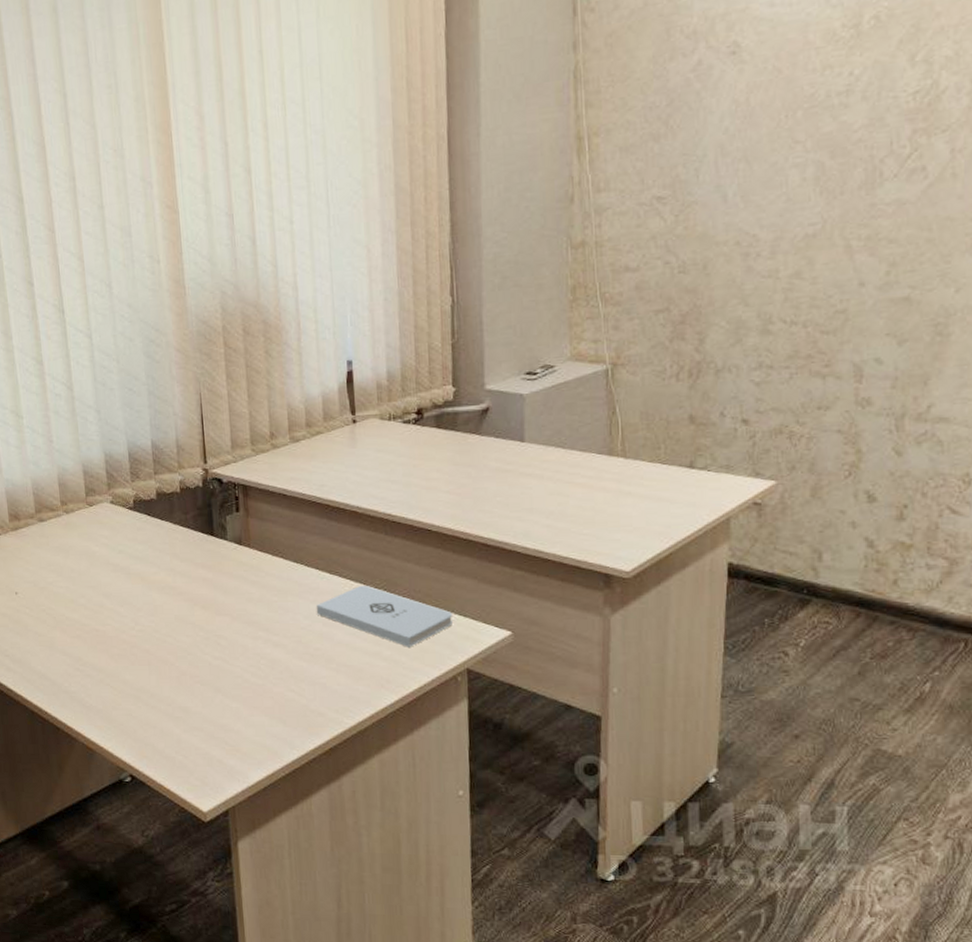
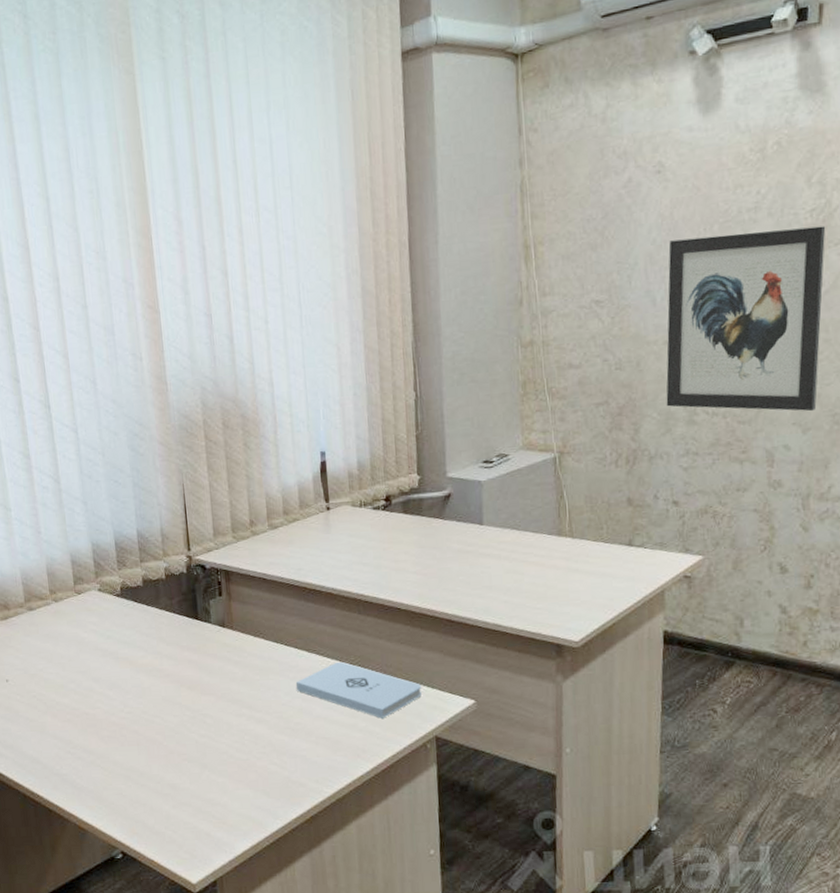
wall art: none [736,110,932,321] -> present [666,226,826,412]

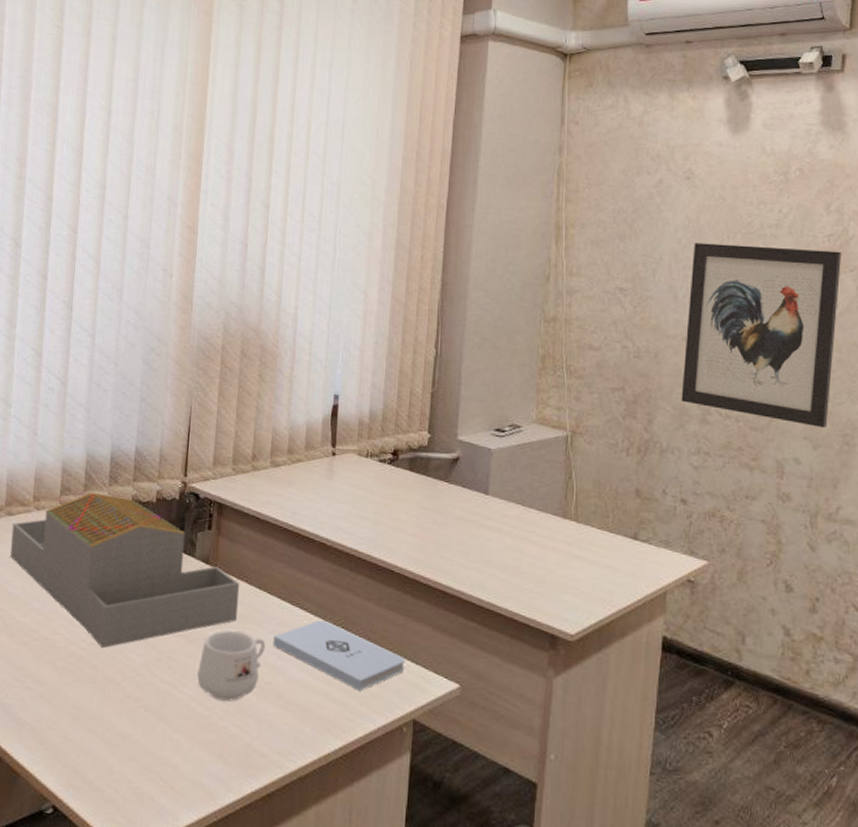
architectural model: none [35,578,260,715] -> present [10,492,240,649]
mug: none [230,682,290,744] -> present [197,630,266,701]

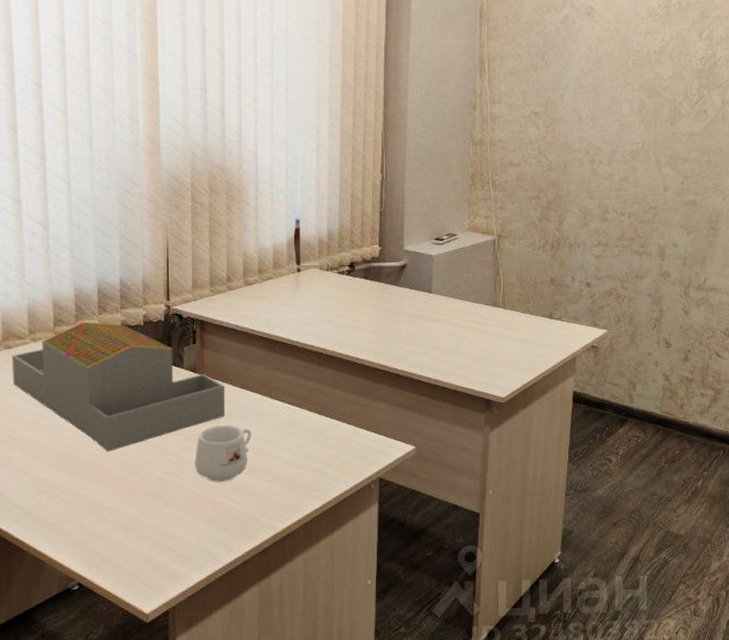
notepad: present [272,619,405,691] -> none [257,408,369,461]
wall art: present [681,243,842,429] -> none [585,70,711,218]

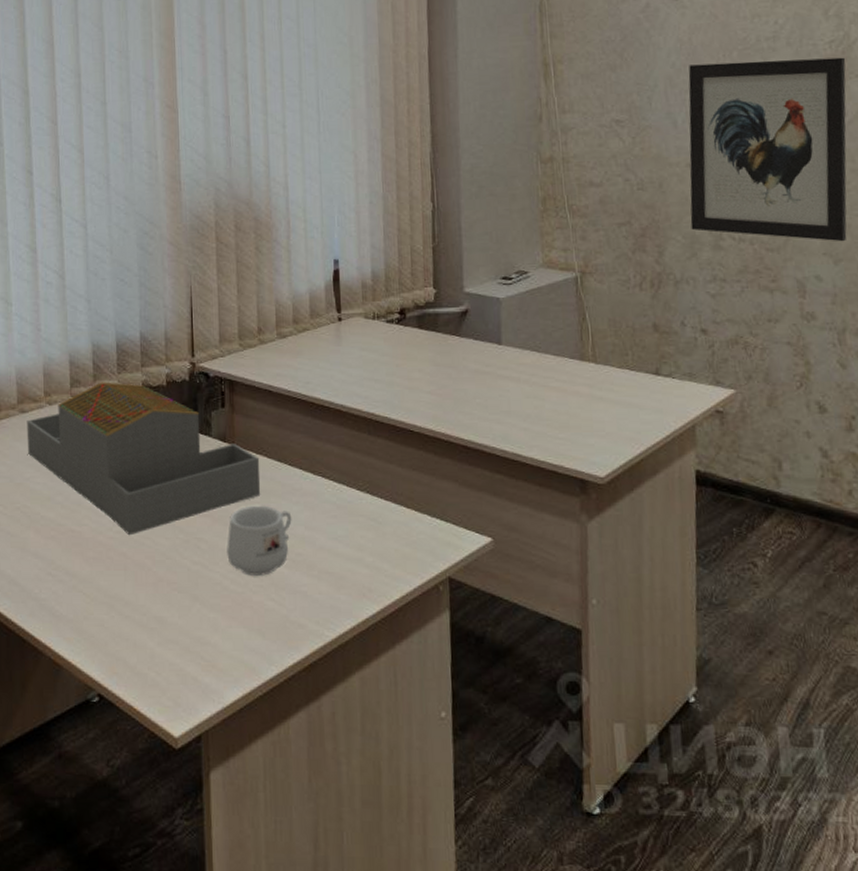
wall art: none [585,70,711,218] -> present [688,57,847,242]

